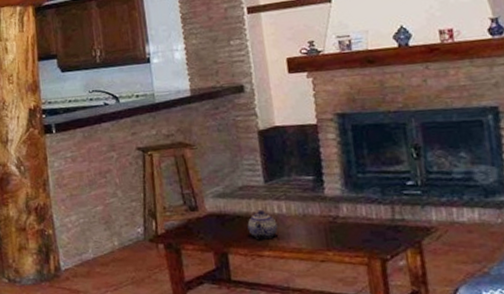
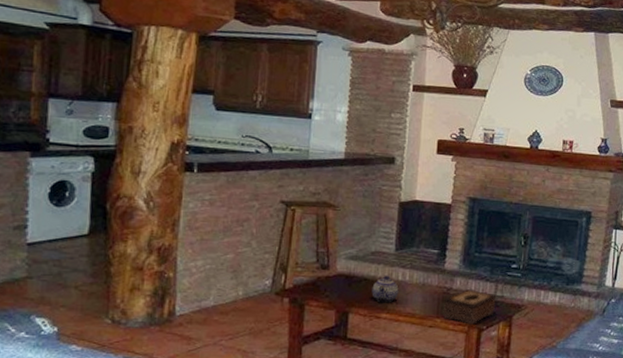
tissue box: none [332,215,397,257] -> present [443,289,497,326]

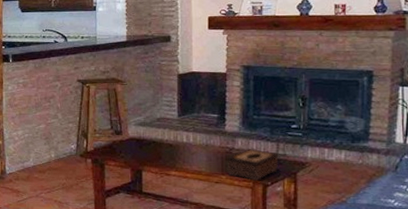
teapot: present [371,275,399,303] -> none [160,138,185,162]

